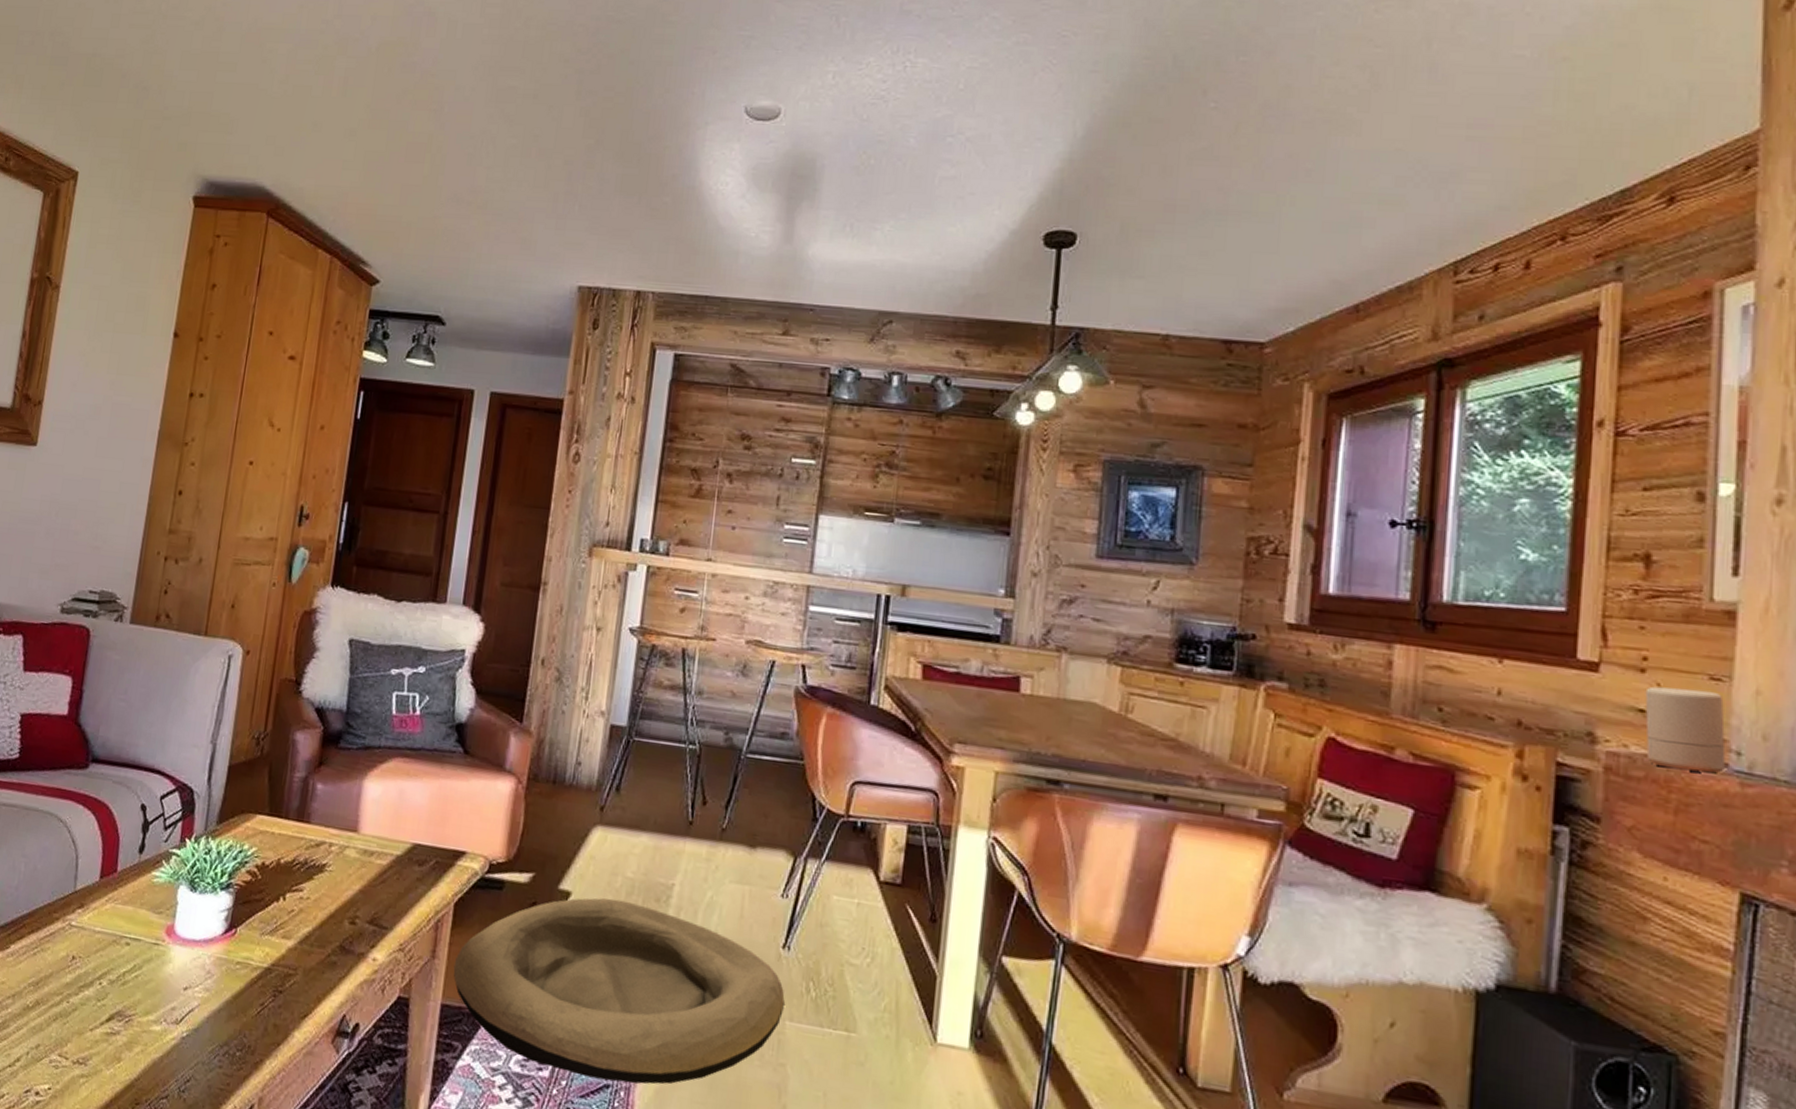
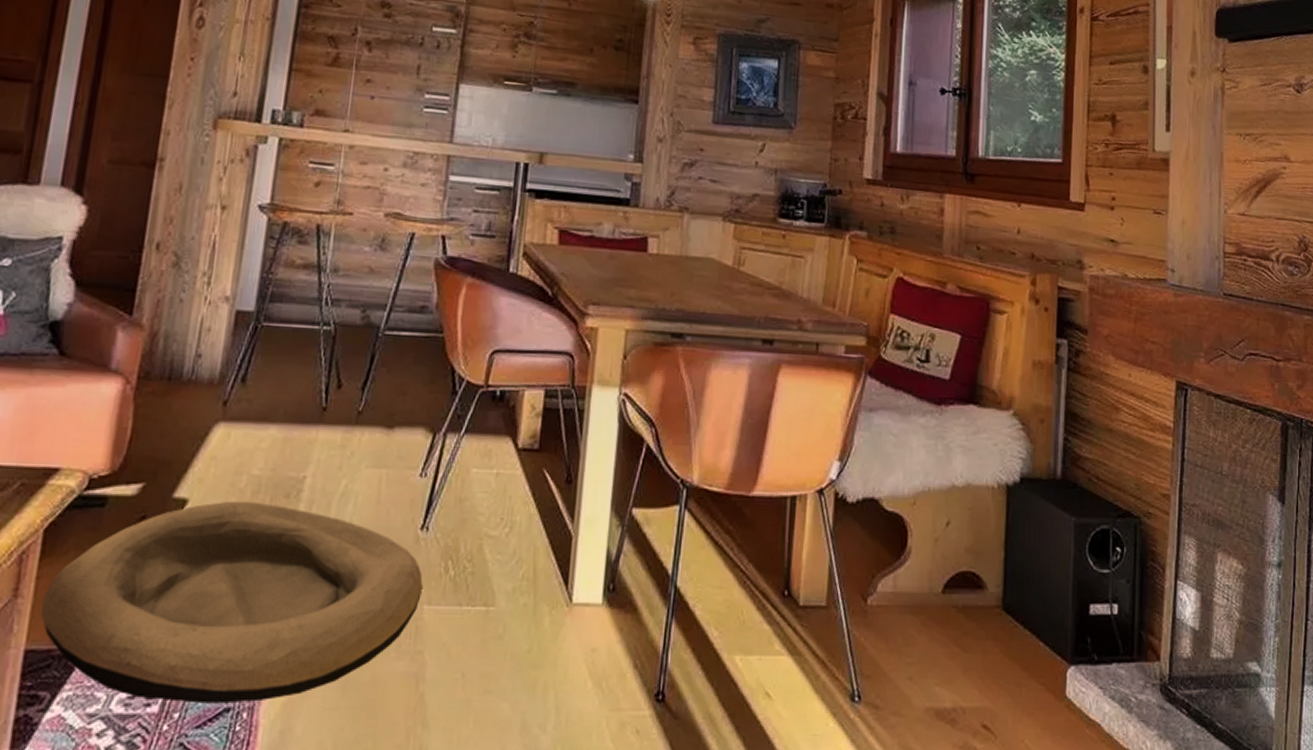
candle: present [1645,686,1726,774] -> none [1114,221,1165,288]

